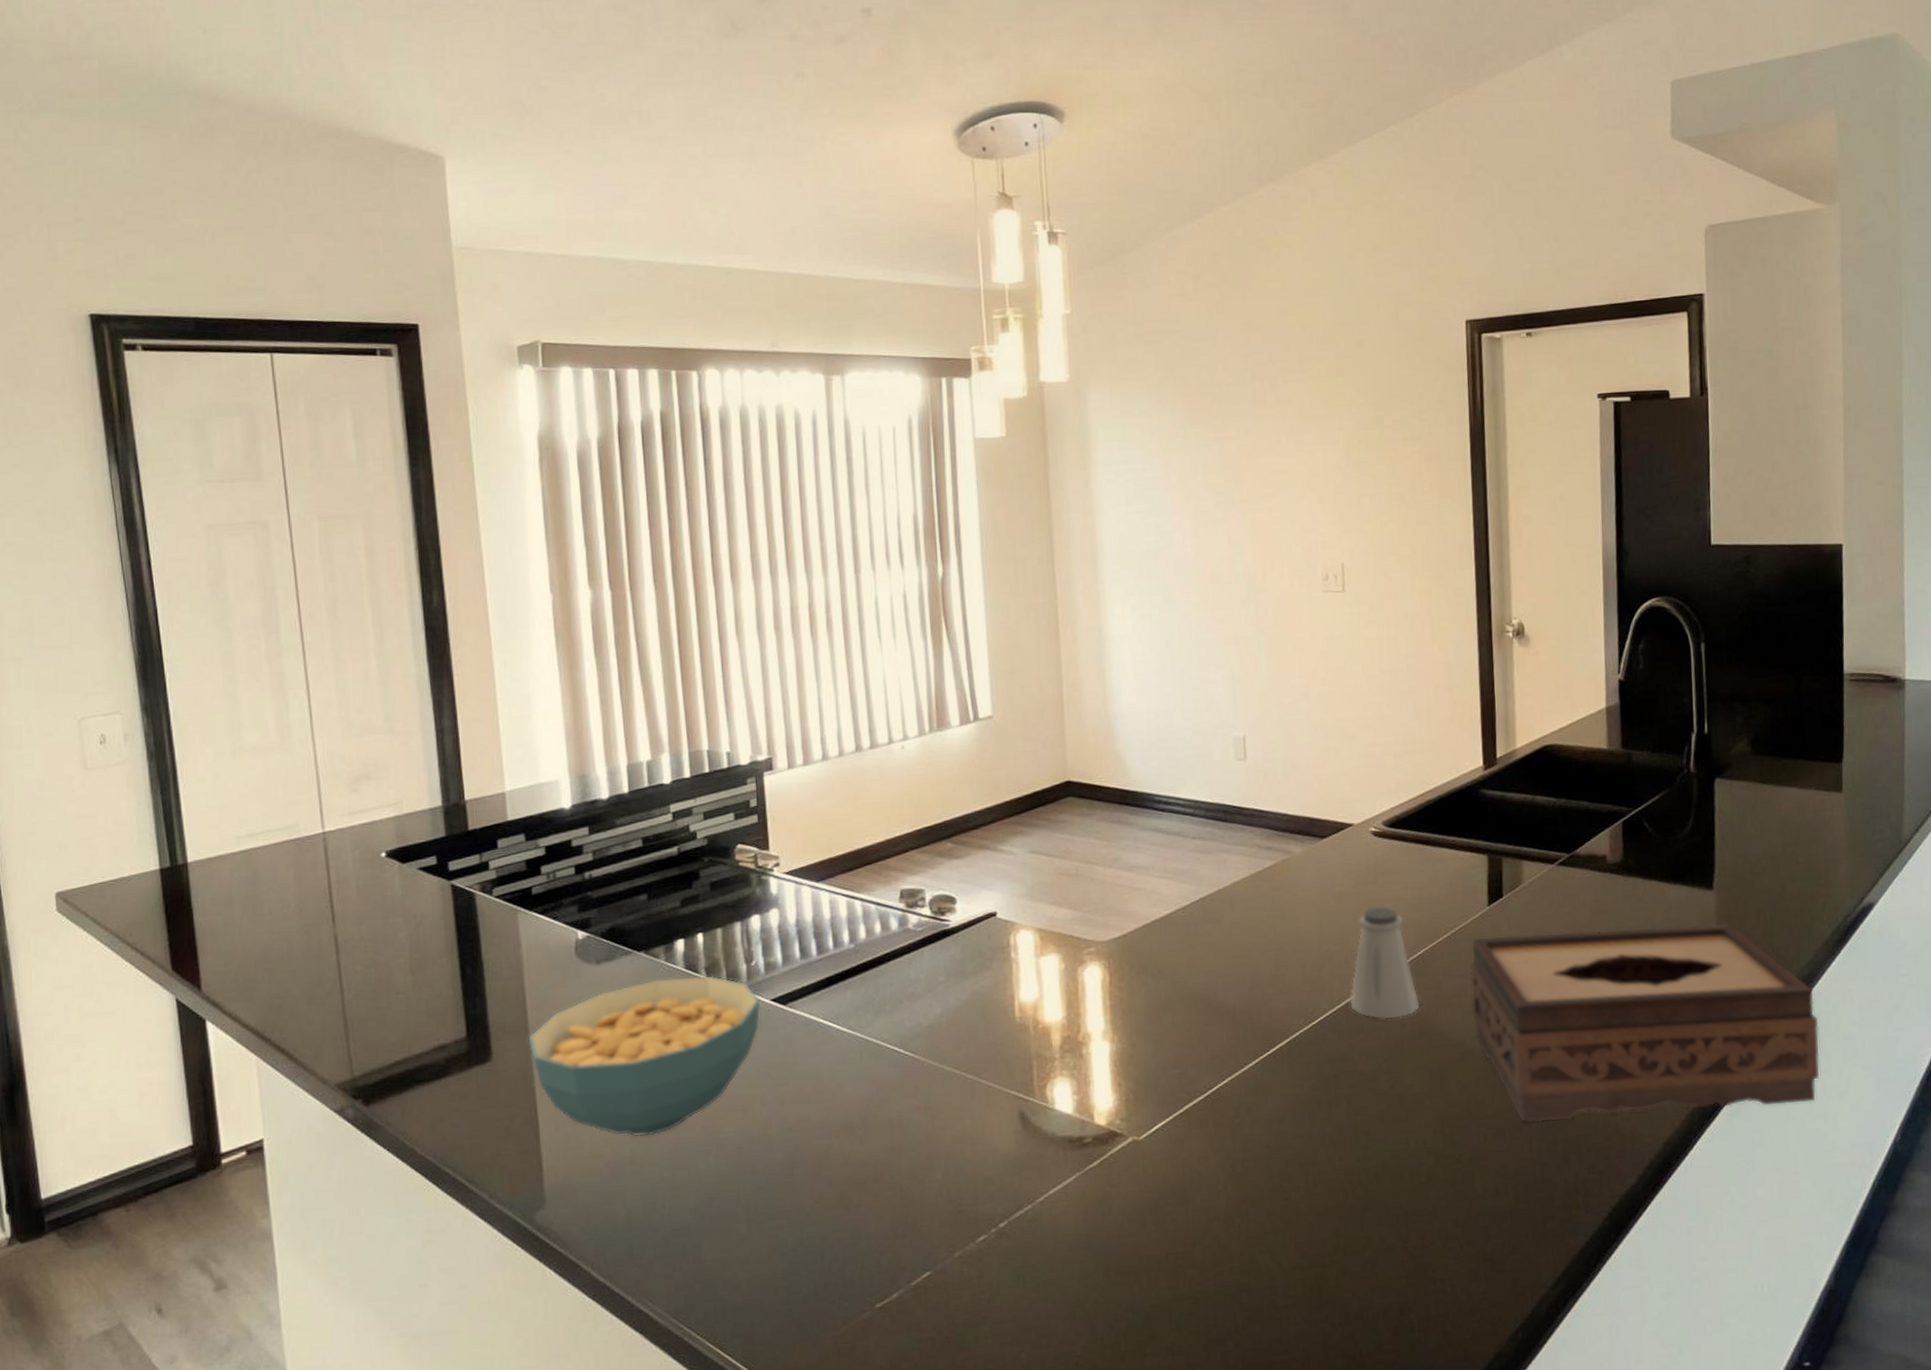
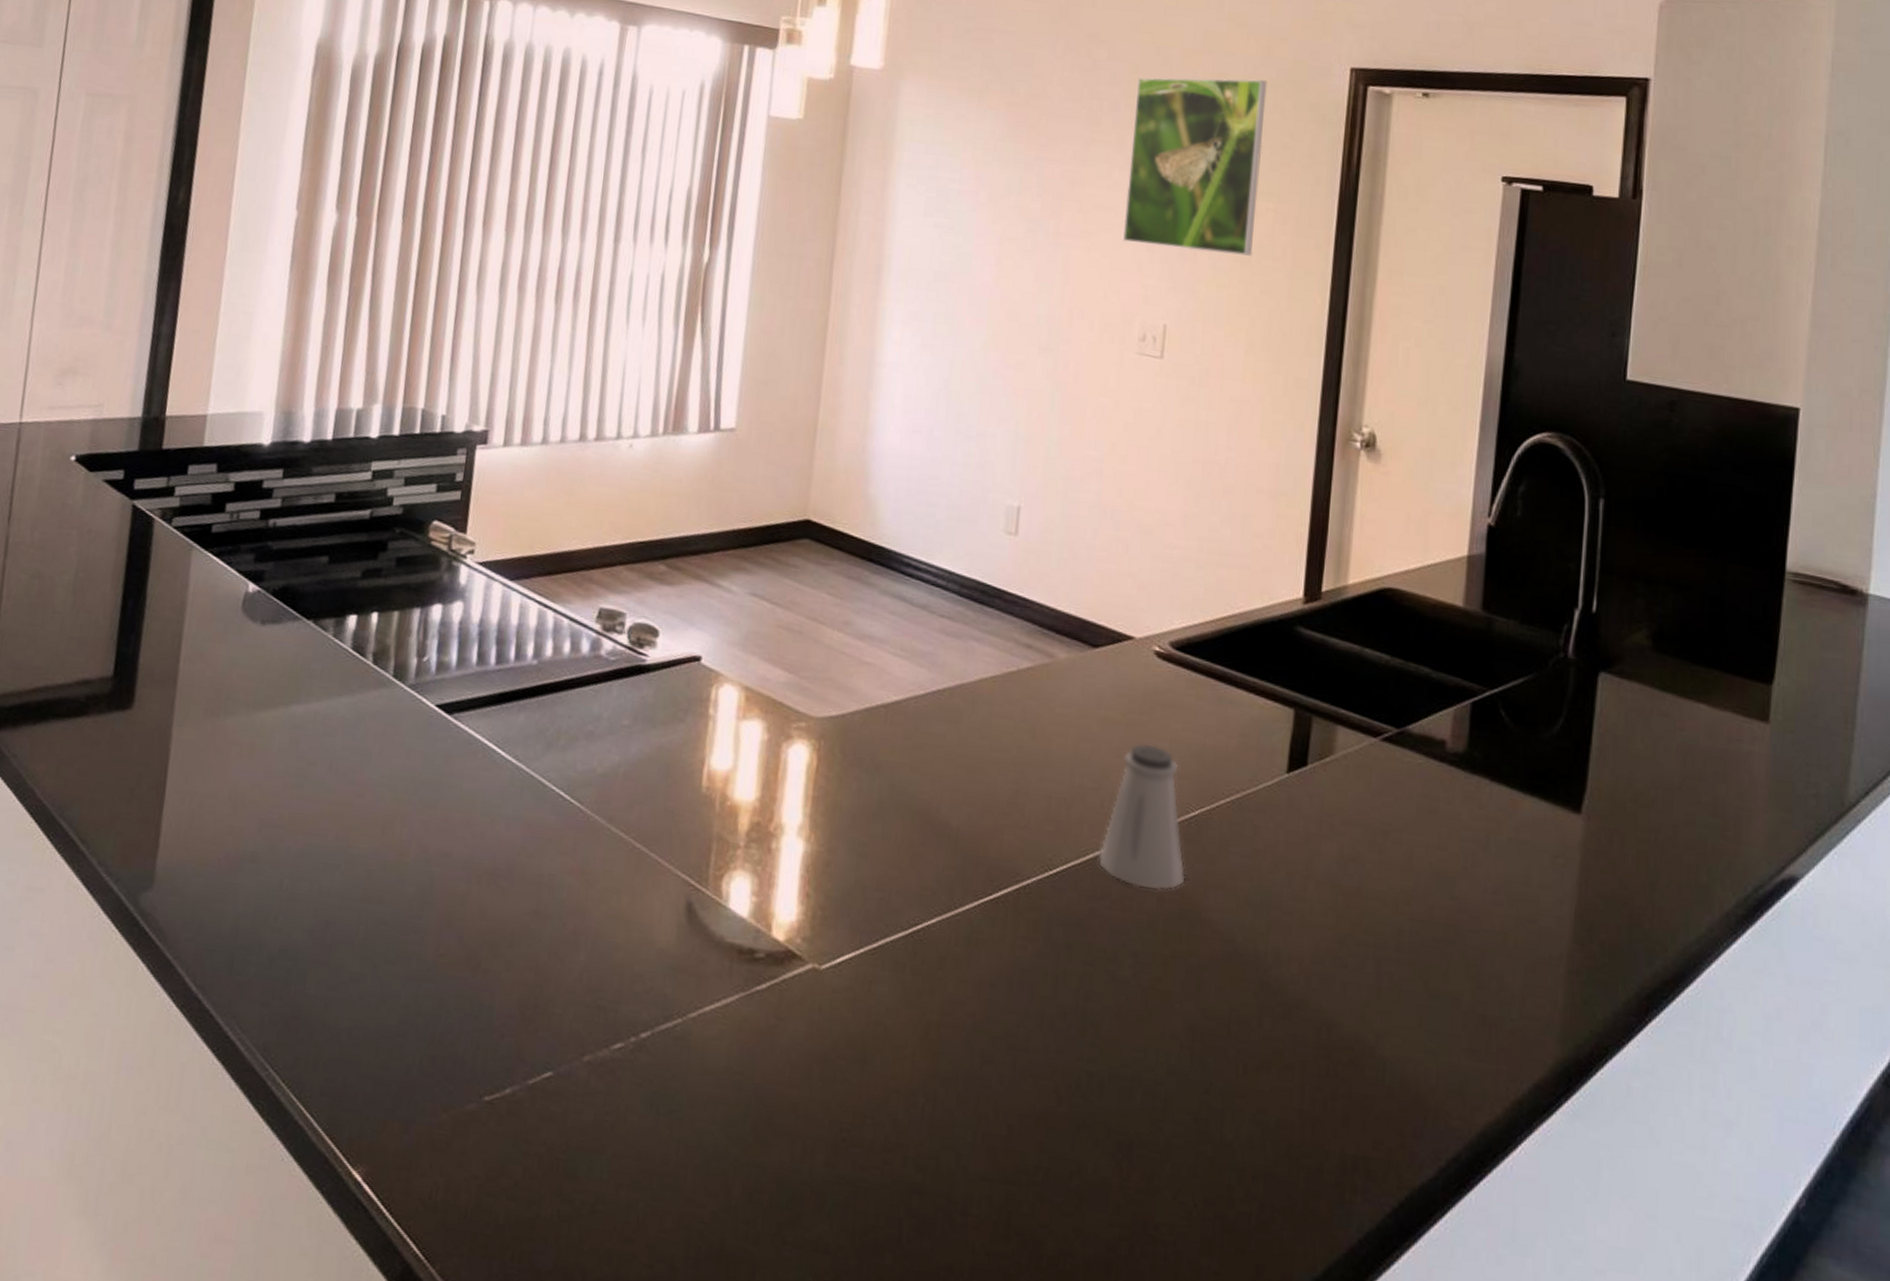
cereal bowl: present [528,975,761,1137] -> none [173,654,425,834]
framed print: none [1290,341,1406,499] -> present [1123,77,1267,256]
tissue box: present [1469,923,1821,1123] -> none [1248,809,1706,1127]

